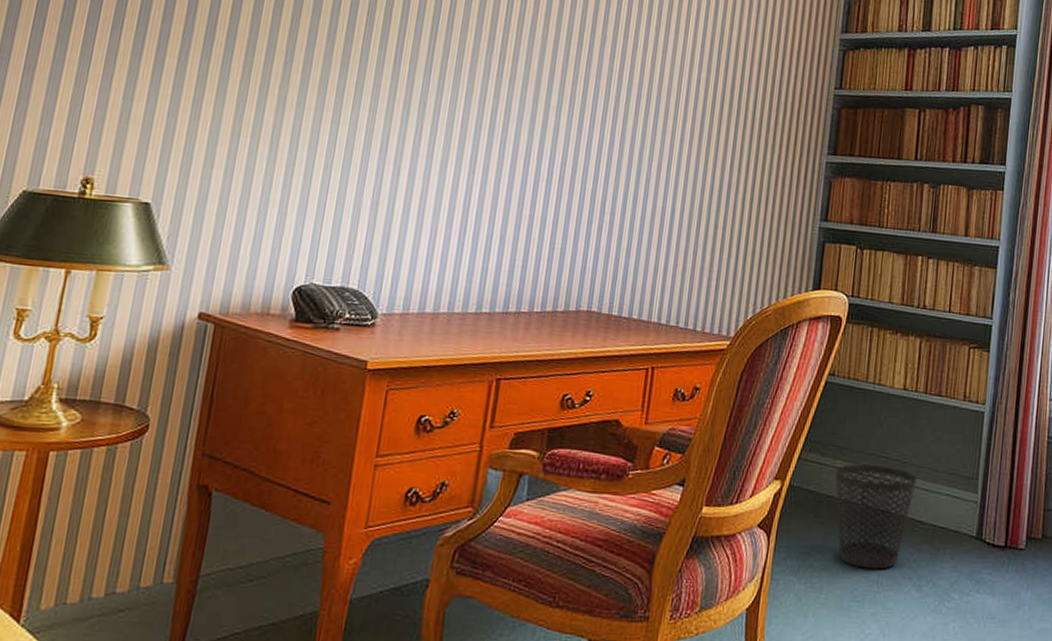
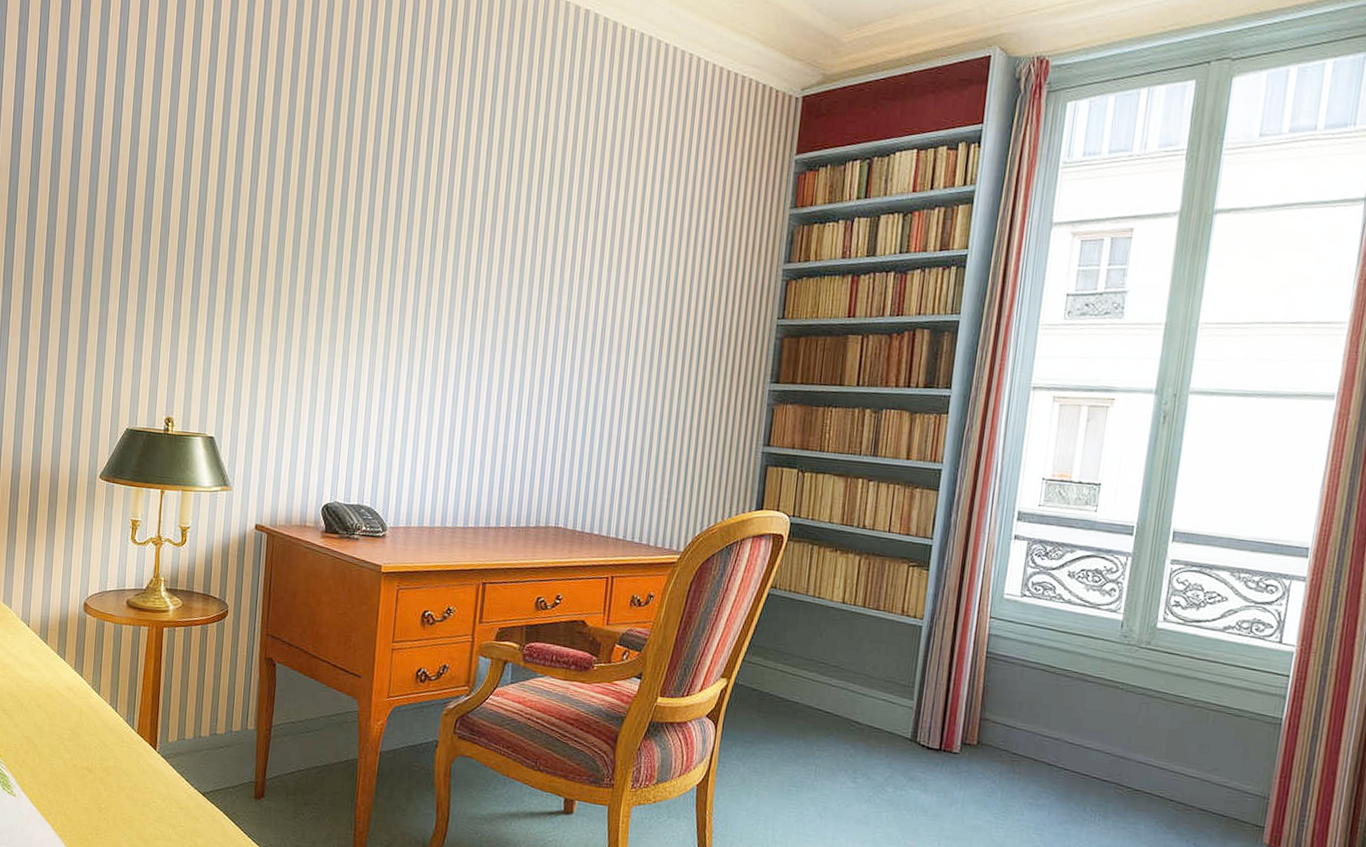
wastebasket: present [835,464,917,570] -> none [776,668,854,761]

